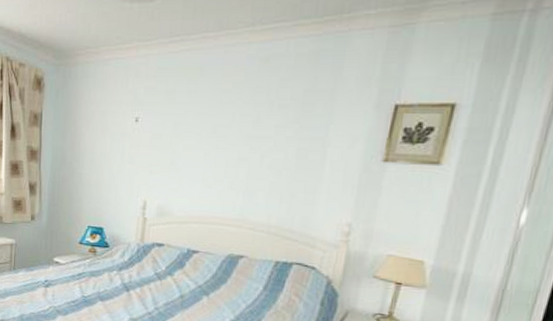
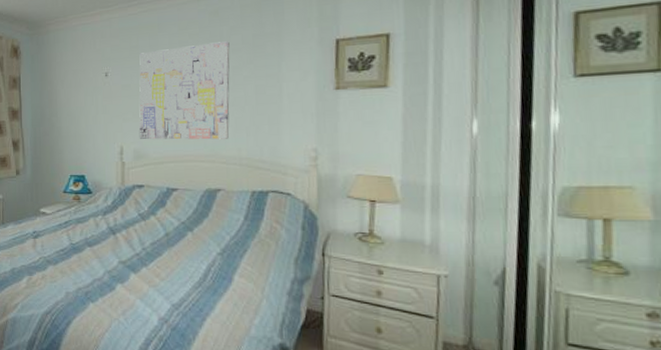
wall art: none [164,95,277,204] -> present [139,41,230,140]

